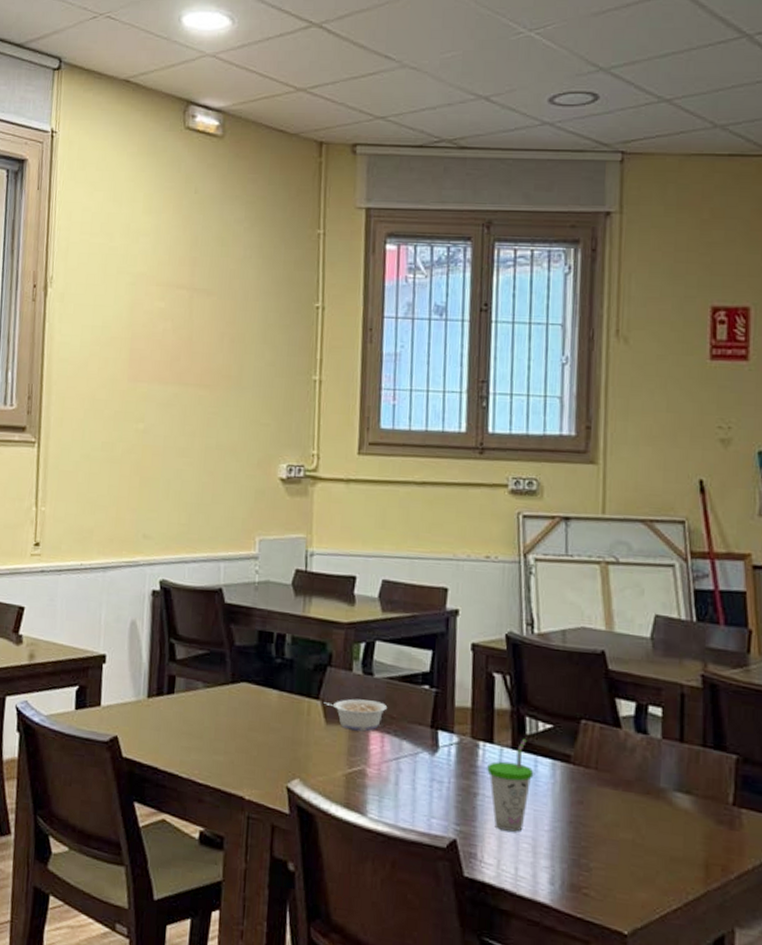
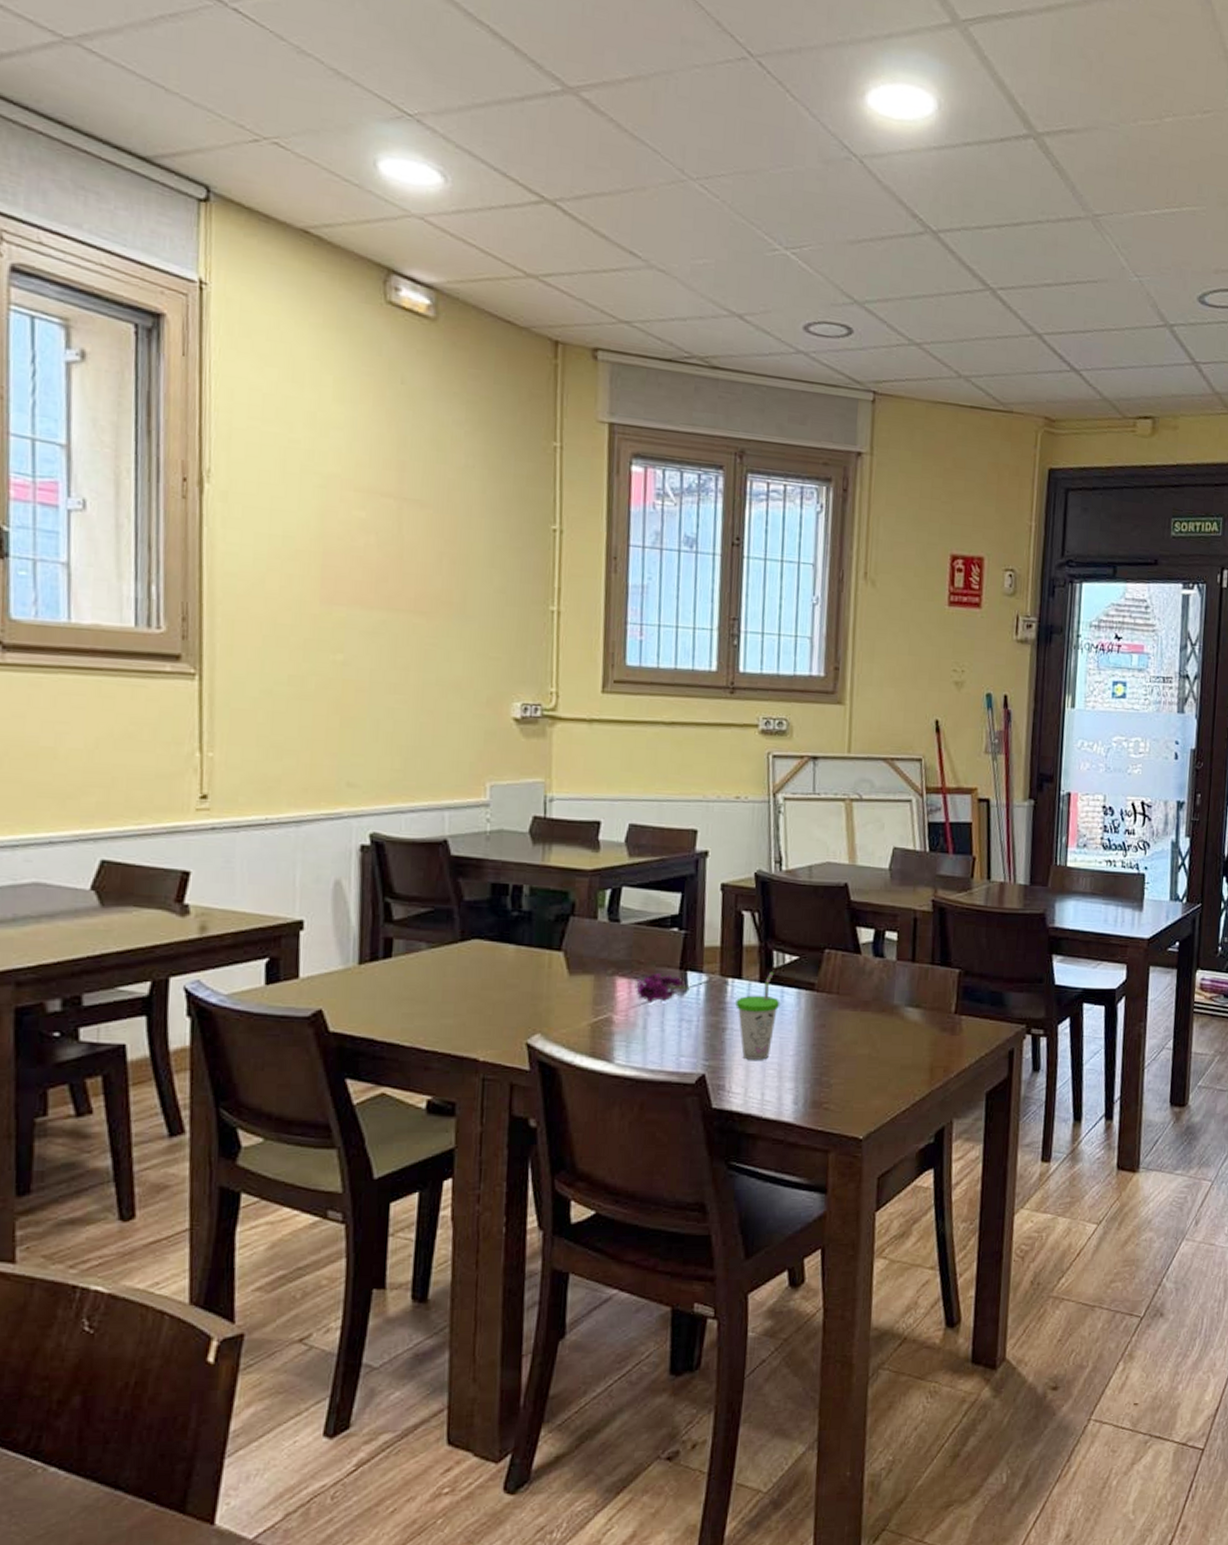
legume: present [324,698,388,732] -> none [566,947,635,979]
flower: none [387,729,441,760] -> present [634,973,690,1004]

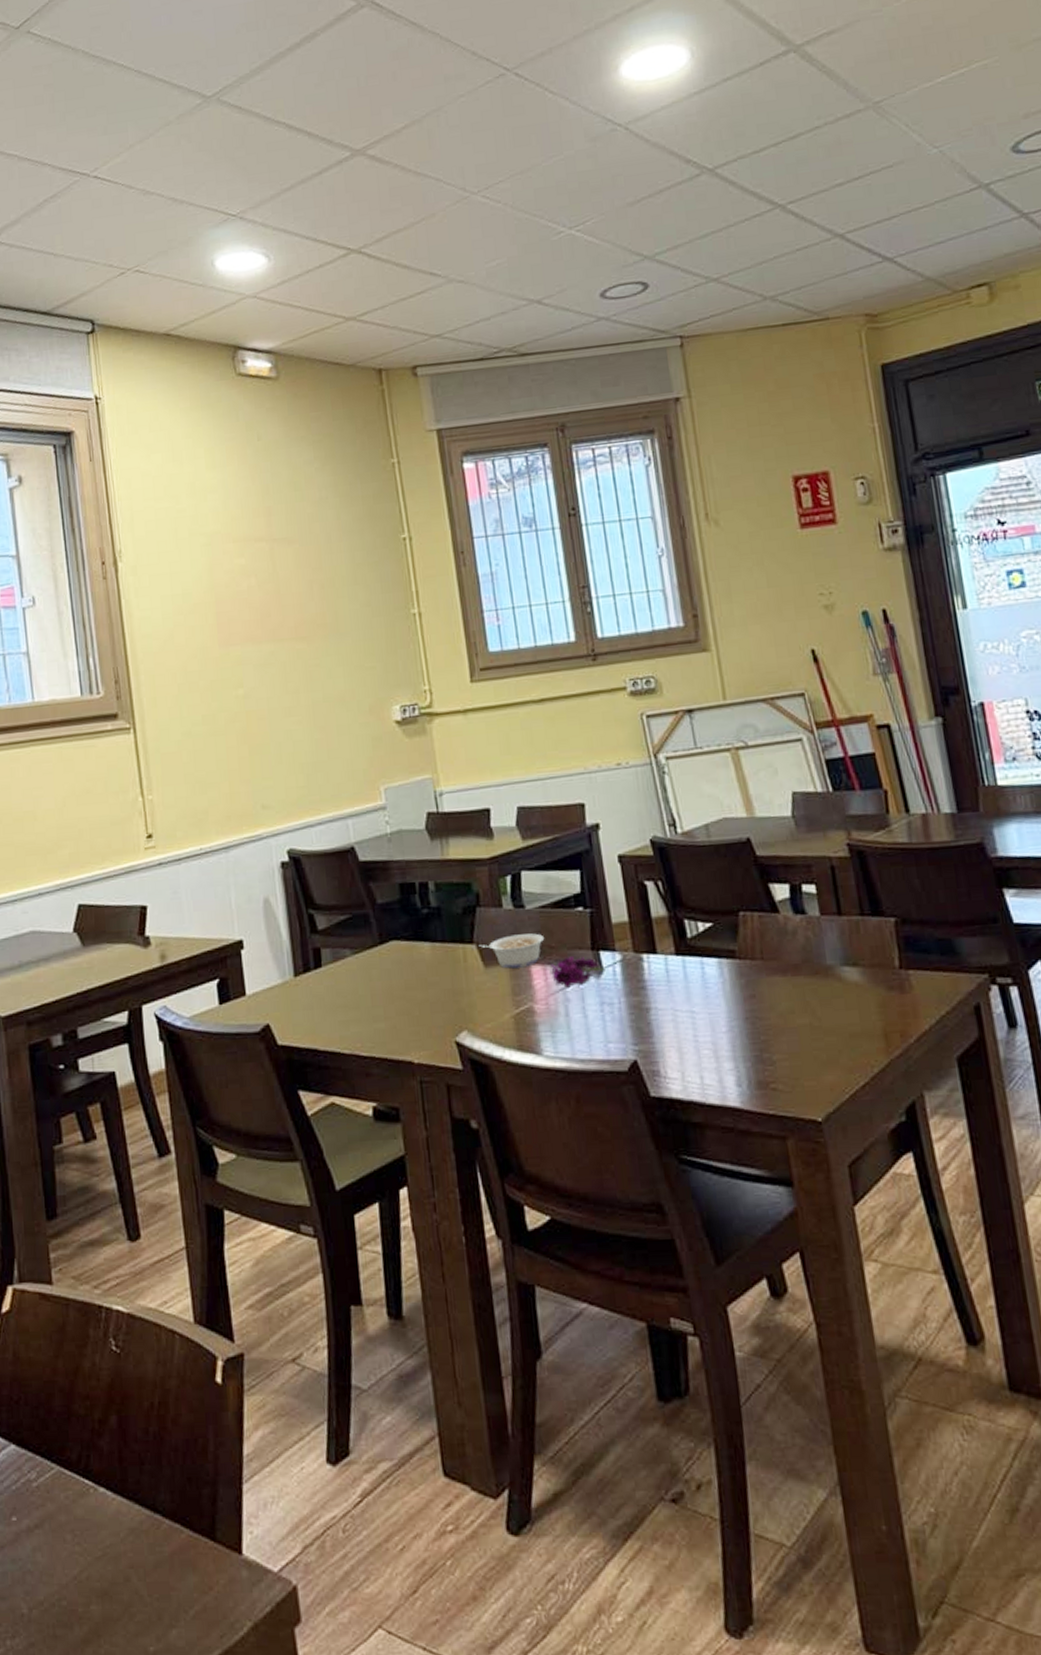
legume: none [566,947,635,979] -> present [479,933,545,969]
cup: present [735,971,781,1060] -> none [655,942,703,1041]

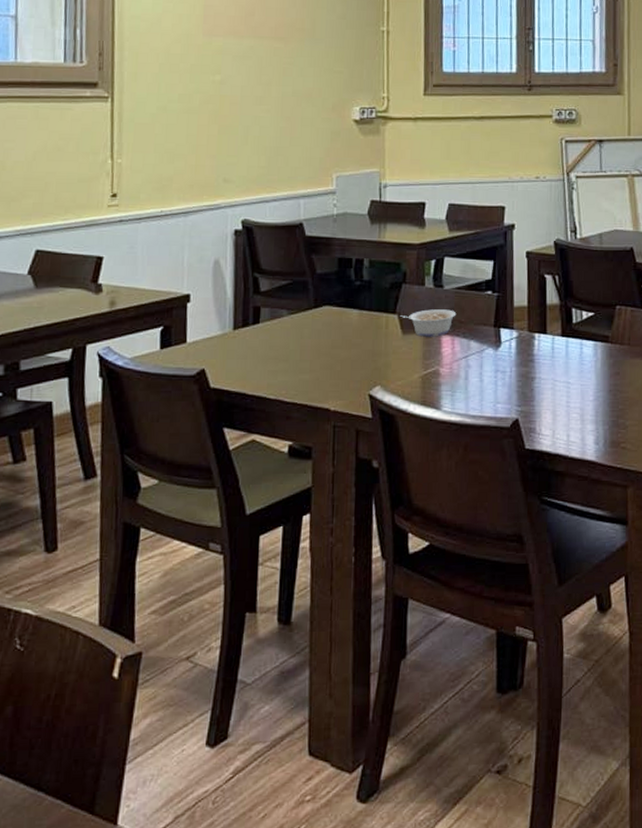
flower: present [549,956,605,989] -> none [457,331,503,357]

